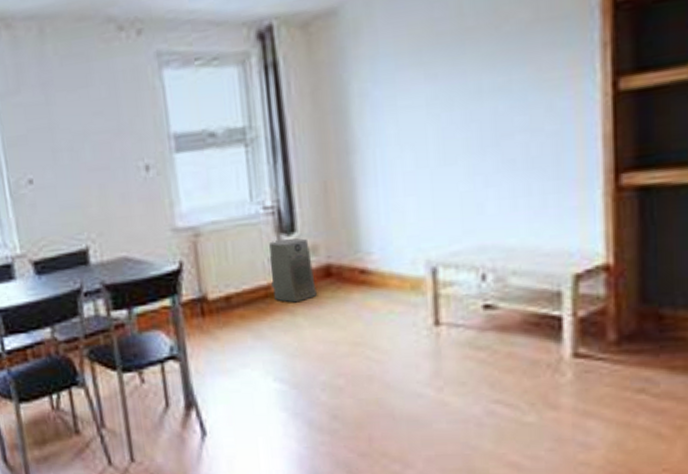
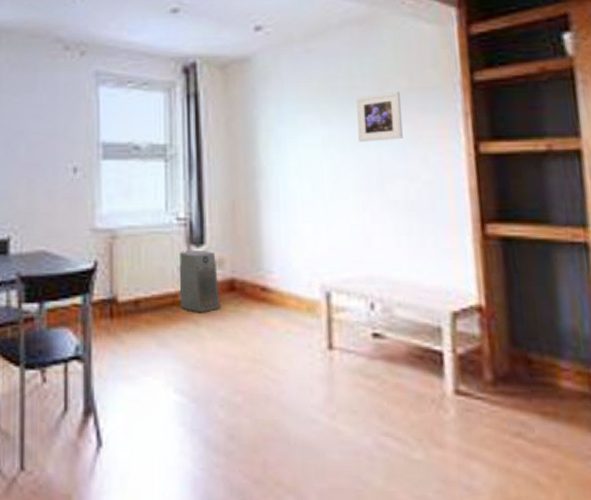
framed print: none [467,27,524,96] -> present [356,91,403,142]

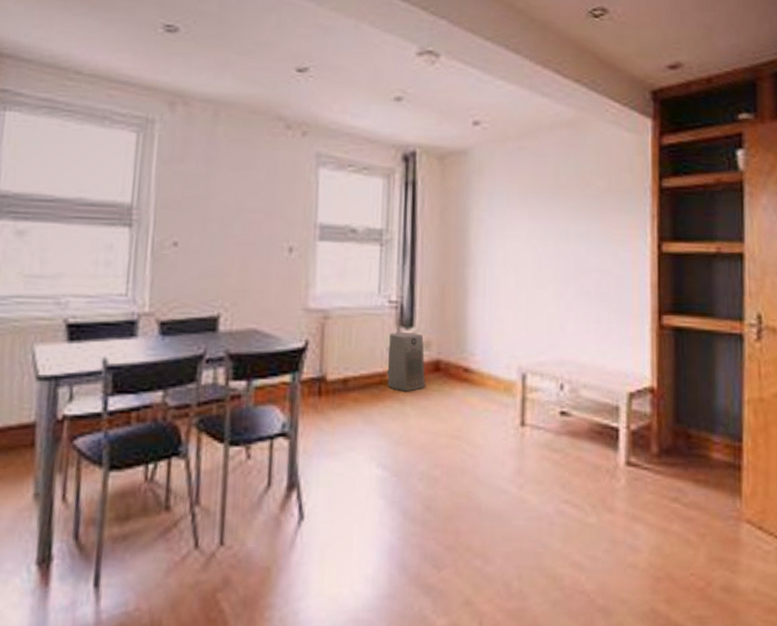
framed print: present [356,91,403,142] -> none [559,192,600,237]

